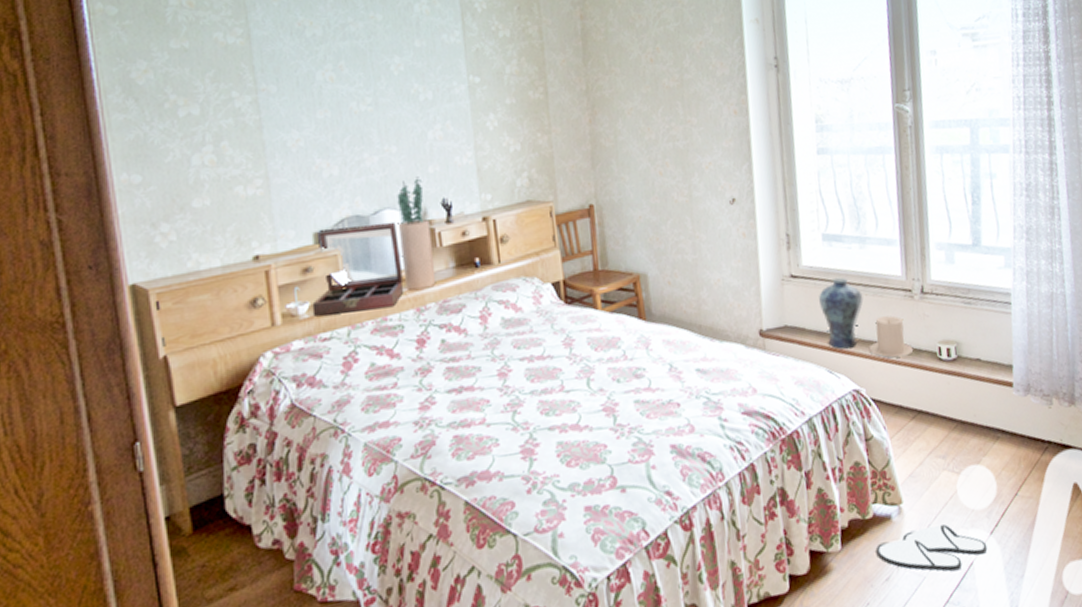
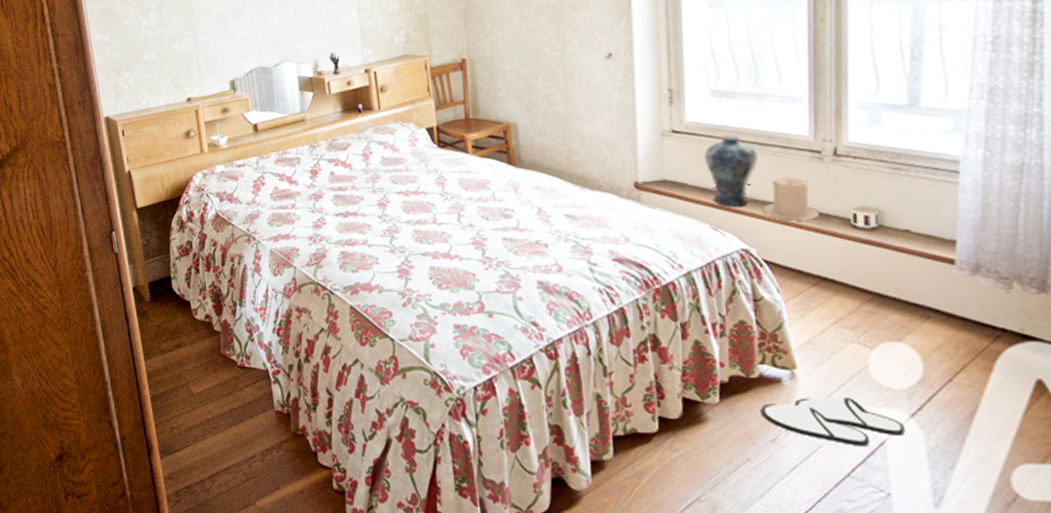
jewelry box: present [312,221,404,317] -> none [229,72,300,147]
vase: present [397,176,436,292] -> none [294,34,326,131]

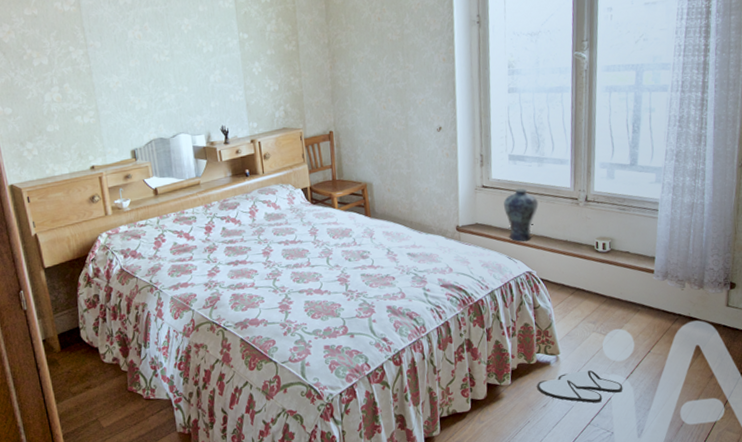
candle: present [762,177,820,221] -> none [540,218,576,249]

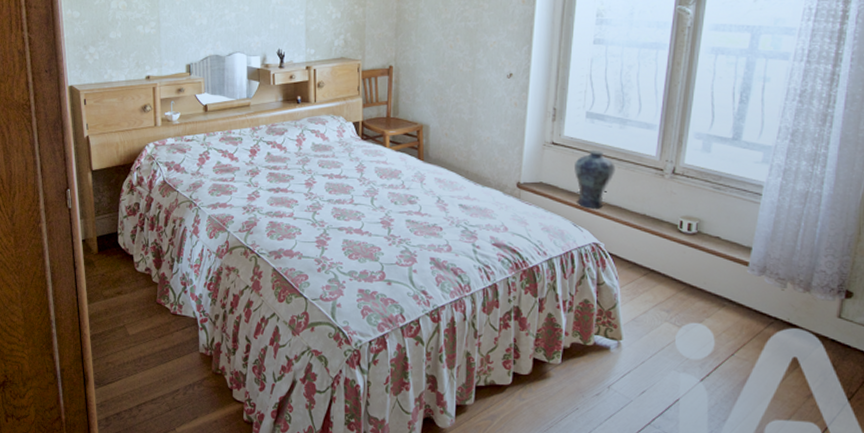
slippers: present [537,369,623,403] -> none [591,362,695,402]

